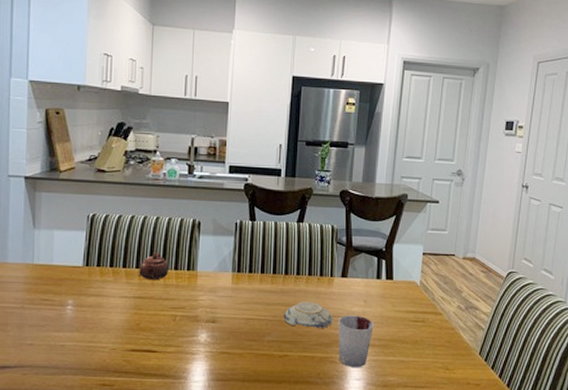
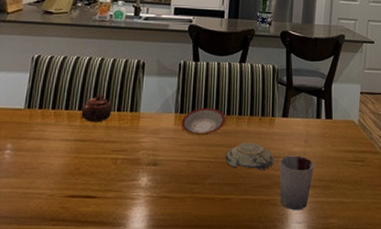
plate: none [238,267,284,295] -> present [181,108,226,136]

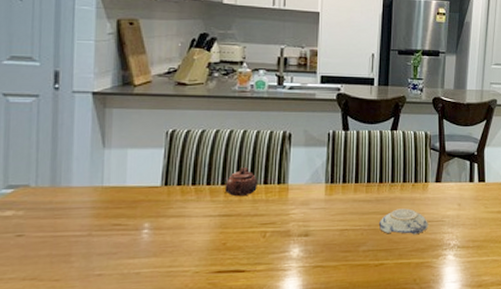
plate: present [181,108,226,136] -> none [332,176,379,205]
cup: present [279,155,314,211] -> none [433,218,468,271]

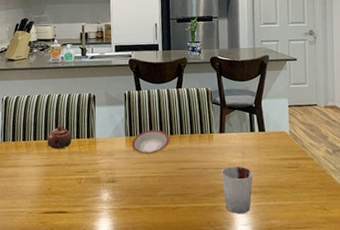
plate: none [332,176,379,205] -> present [131,129,170,155]
decorative bowl: present [378,208,428,235] -> none [172,157,217,181]
cup: none [433,218,468,271] -> present [221,166,253,215]

